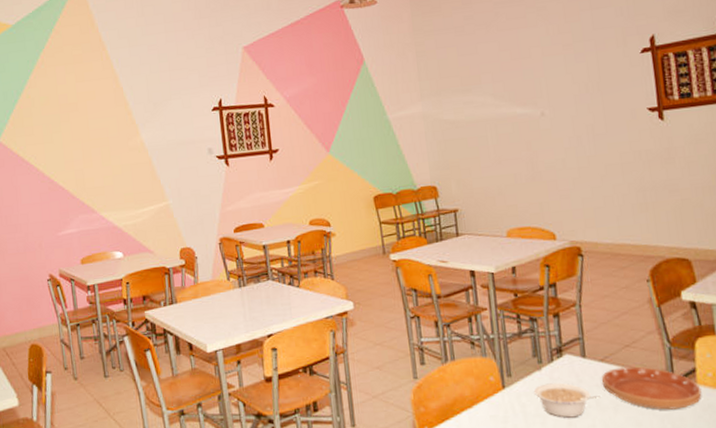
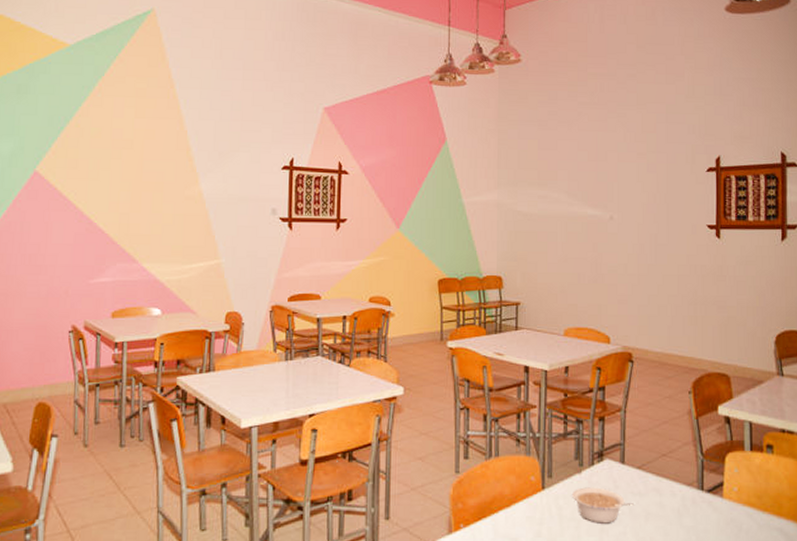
saucer: present [602,366,702,410] -> none [638,476,726,521]

